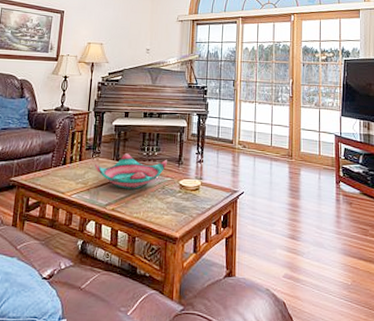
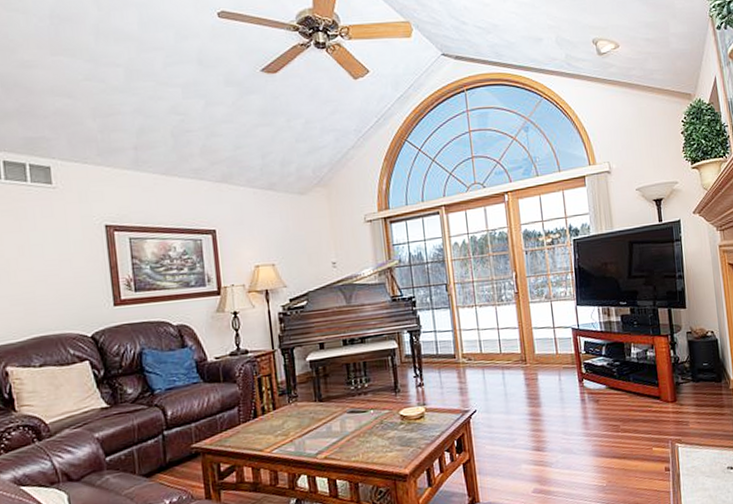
decorative bowl: present [94,153,167,189] -> none [292,389,381,433]

